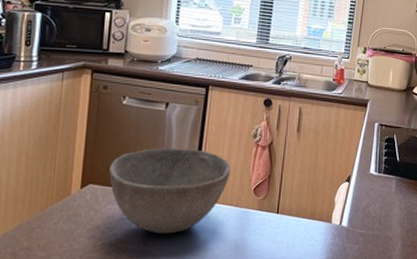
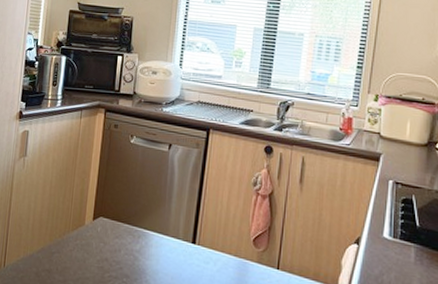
bowl: present [109,148,231,234] -> none [117,187,230,276]

